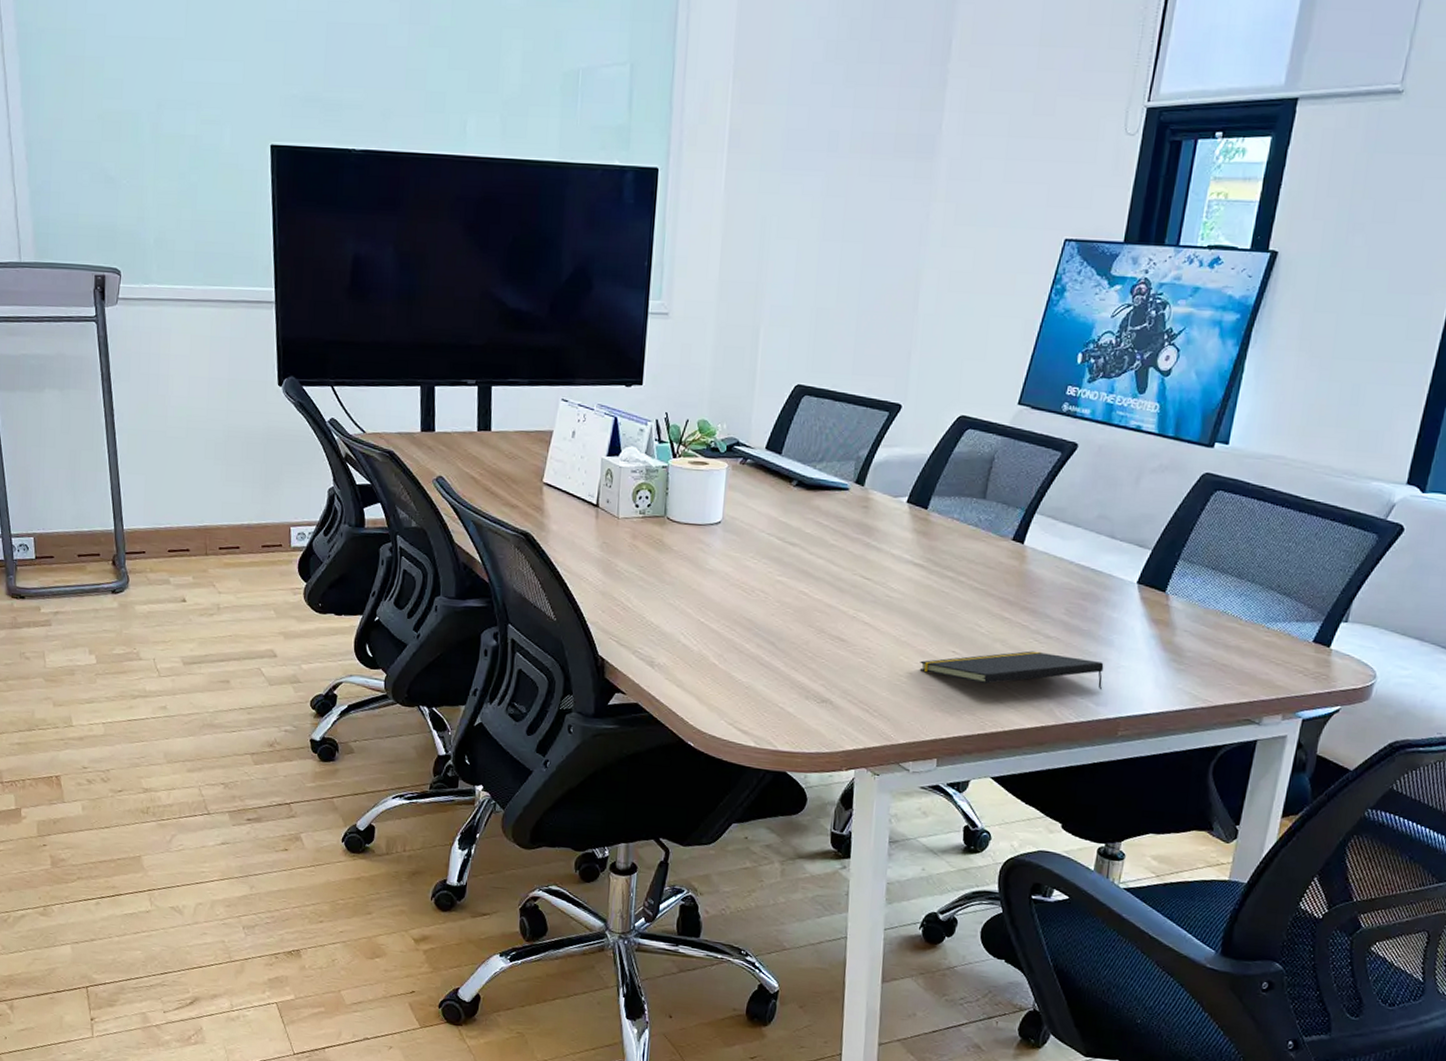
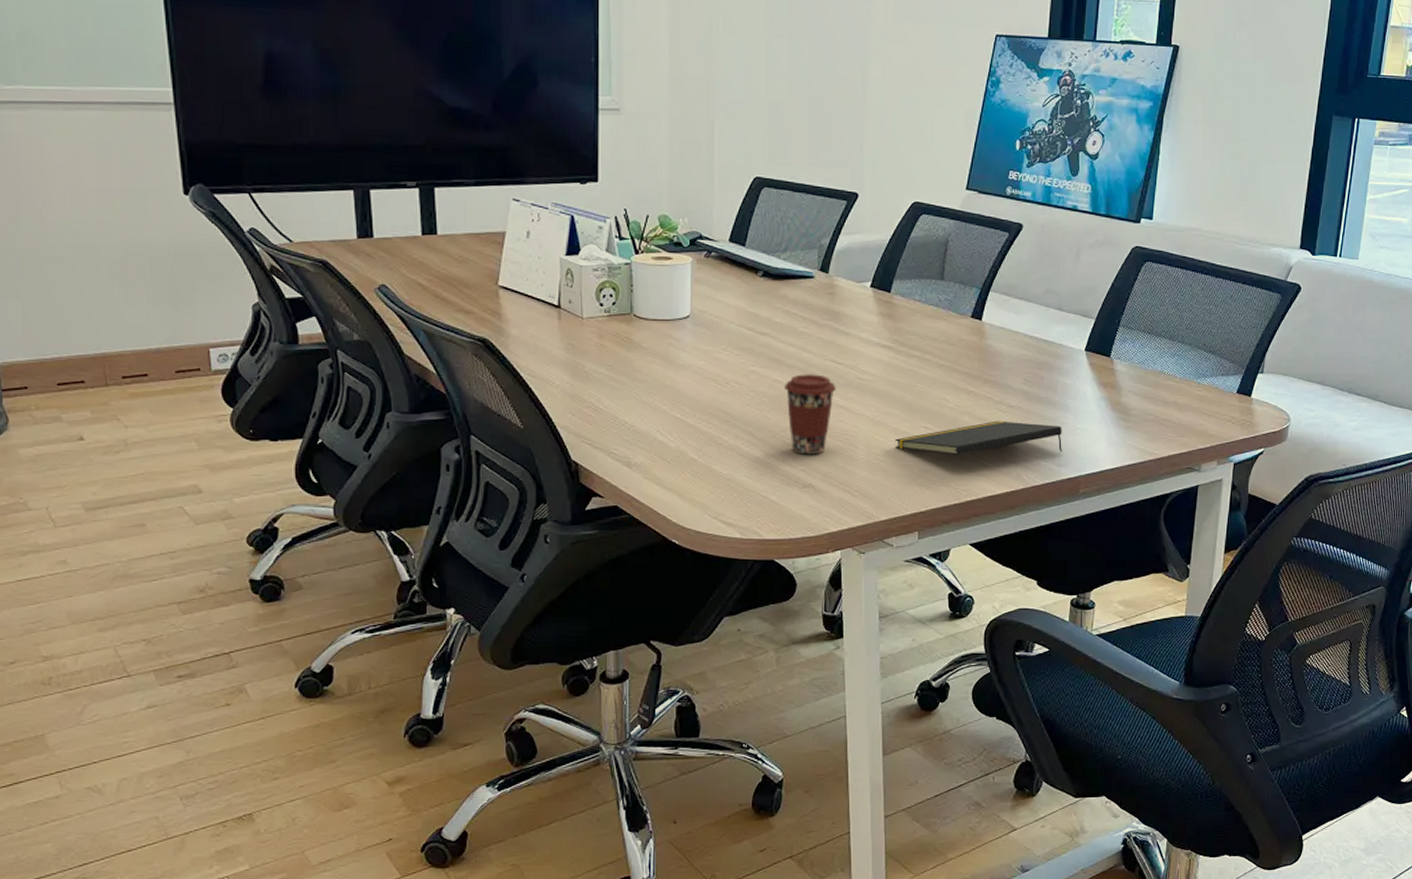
coffee cup: none [809,587,863,671] -> present [783,374,836,455]

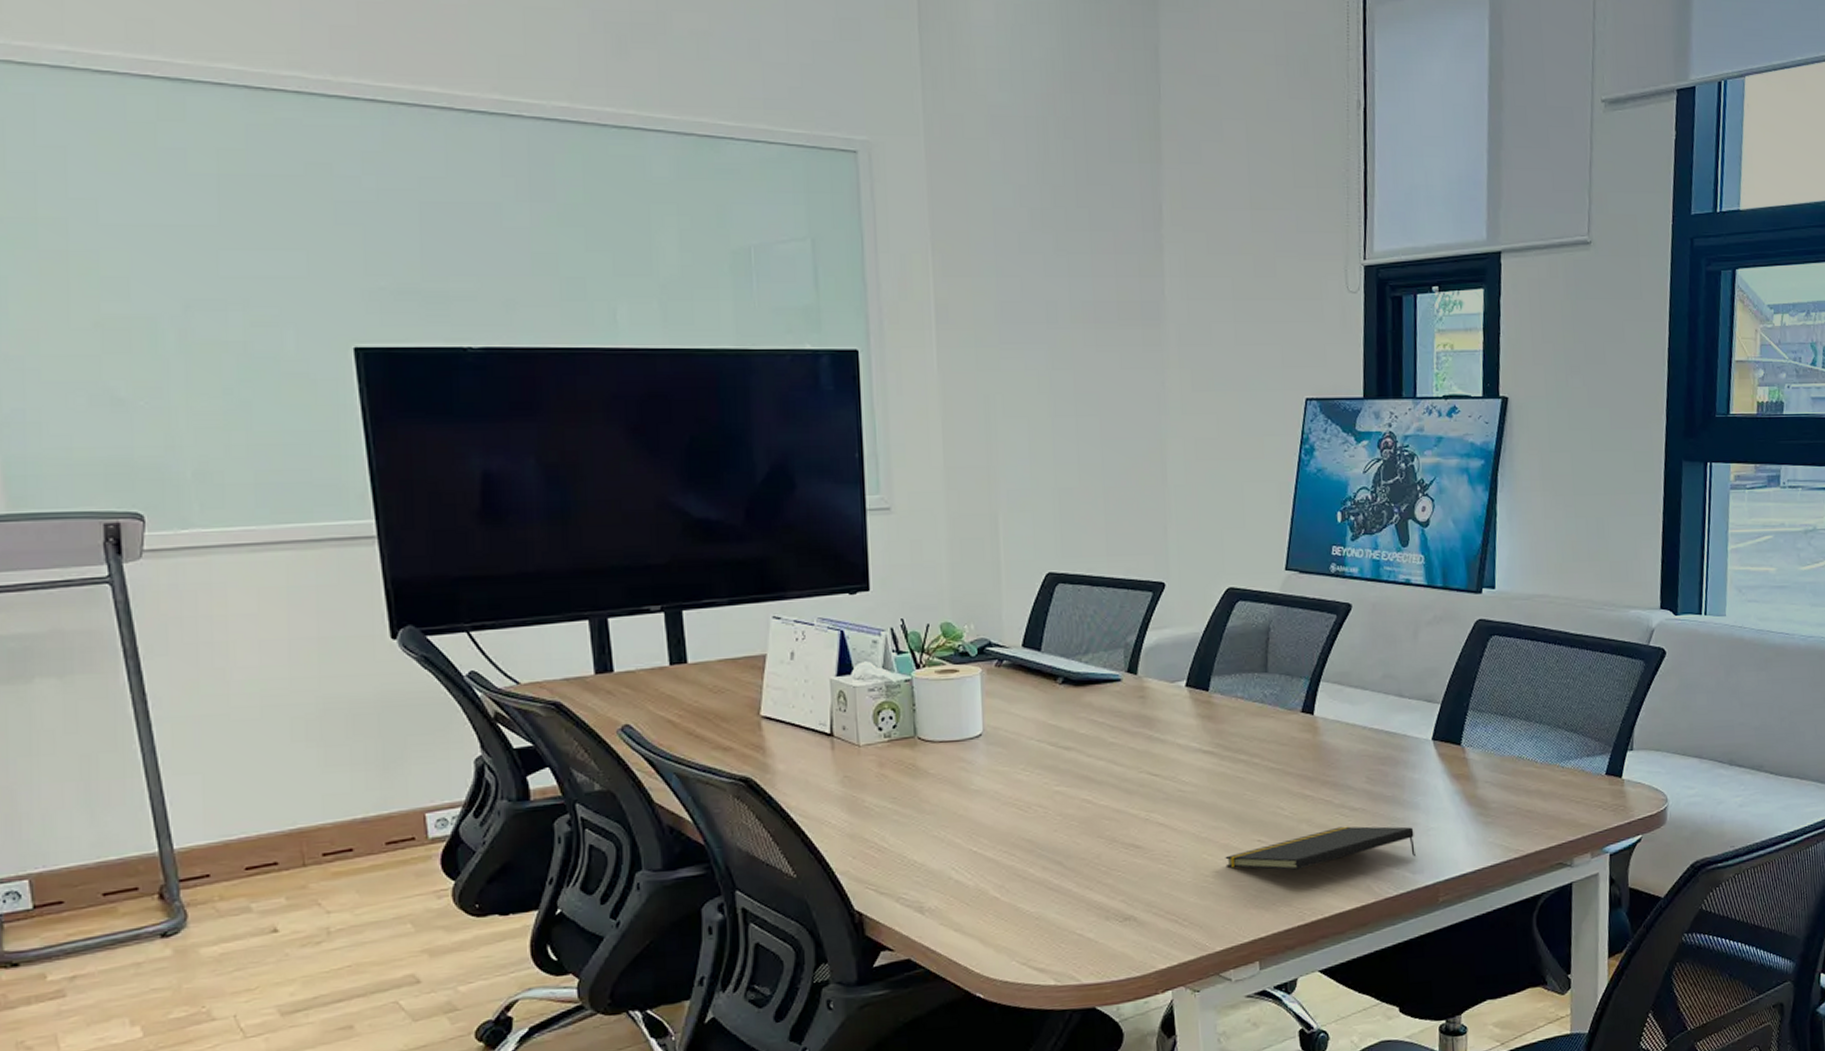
coffee cup: present [783,374,836,455] -> none [1094,789,1154,883]

